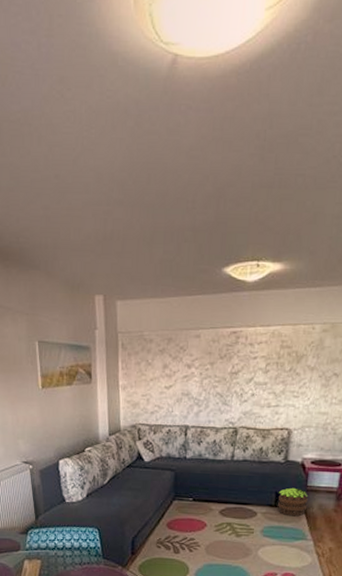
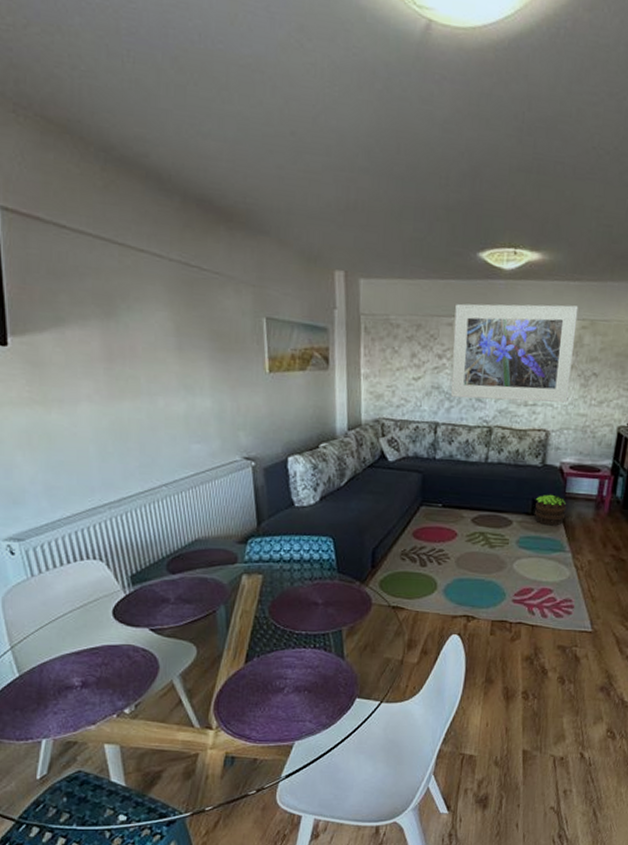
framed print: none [199,310,320,403] -> present [450,303,579,403]

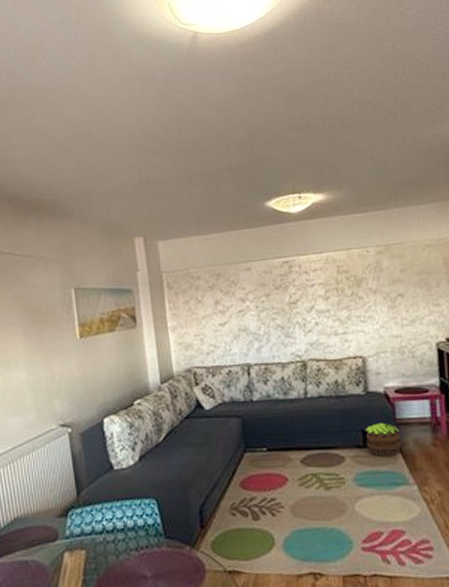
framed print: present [450,303,579,403] -> none [251,234,379,337]

